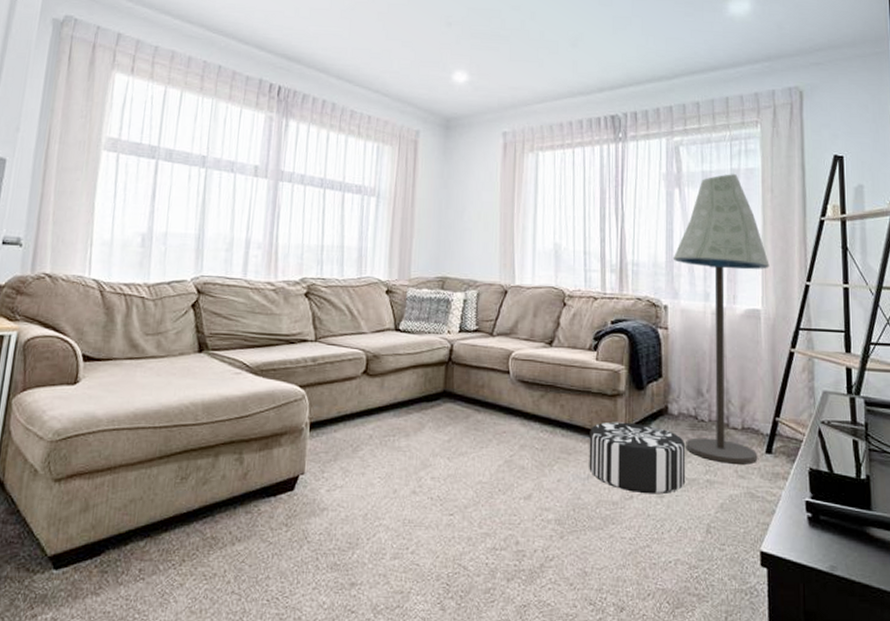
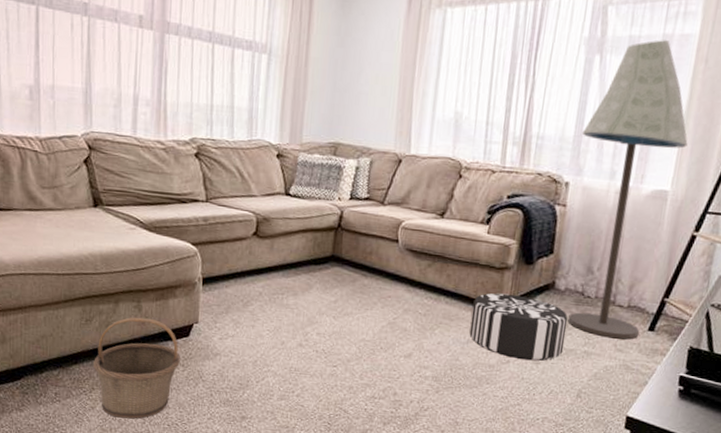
basket: none [186,471,284,596] -> present [93,317,180,419]

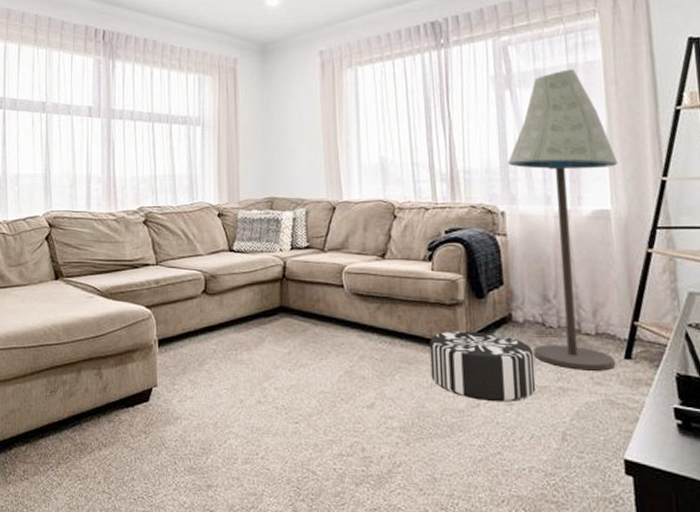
basket: present [93,317,180,419] -> none [59,384,142,494]

